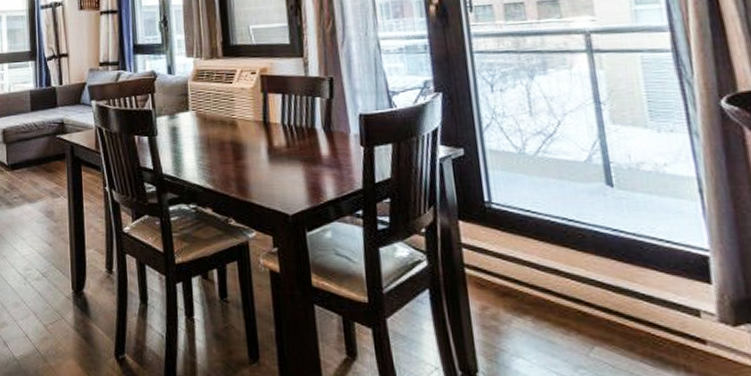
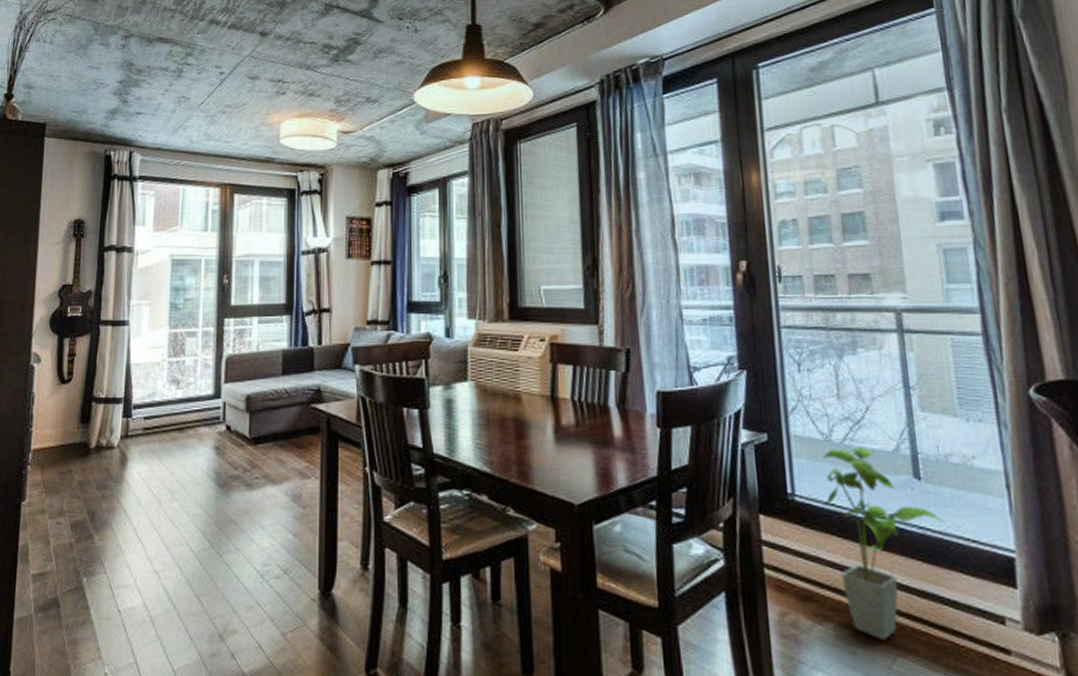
house plant: none [517,158,637,332] -> present [822,447,944,641]

